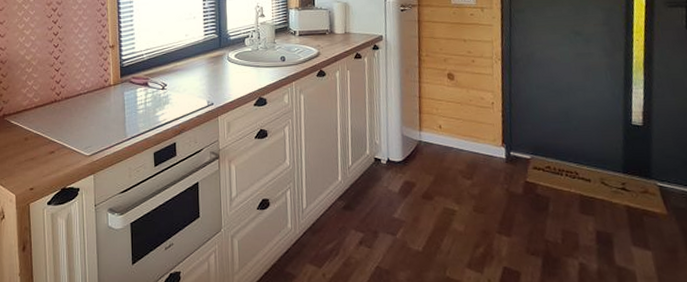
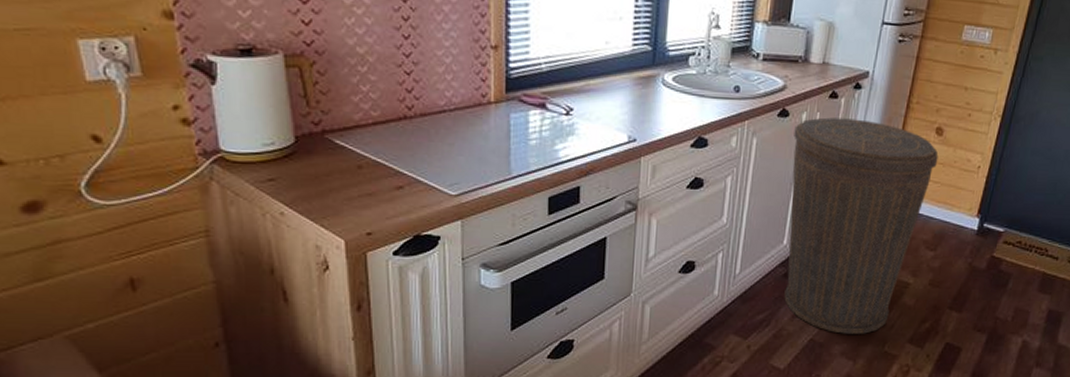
trash can: none [331,73,456,261] -> present [784,117,939,334]

